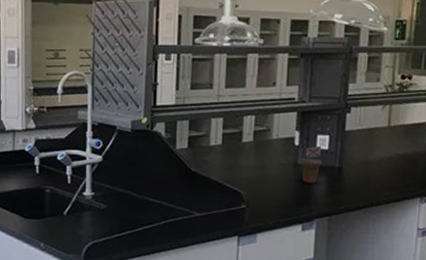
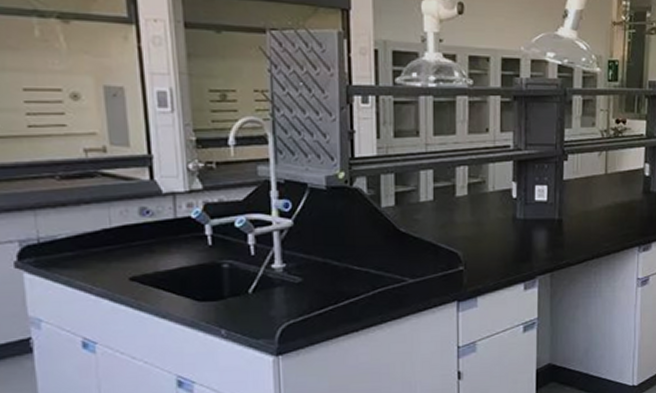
beverage cup: present [299,145,323,184] -> none [518,197,542,239]

